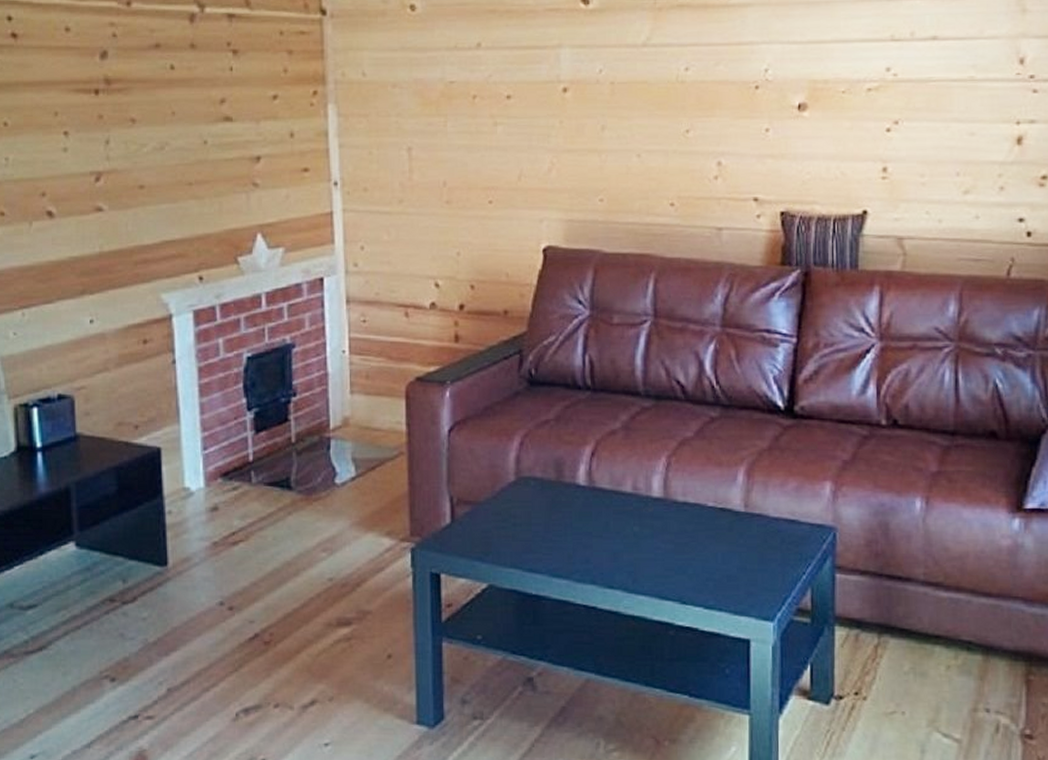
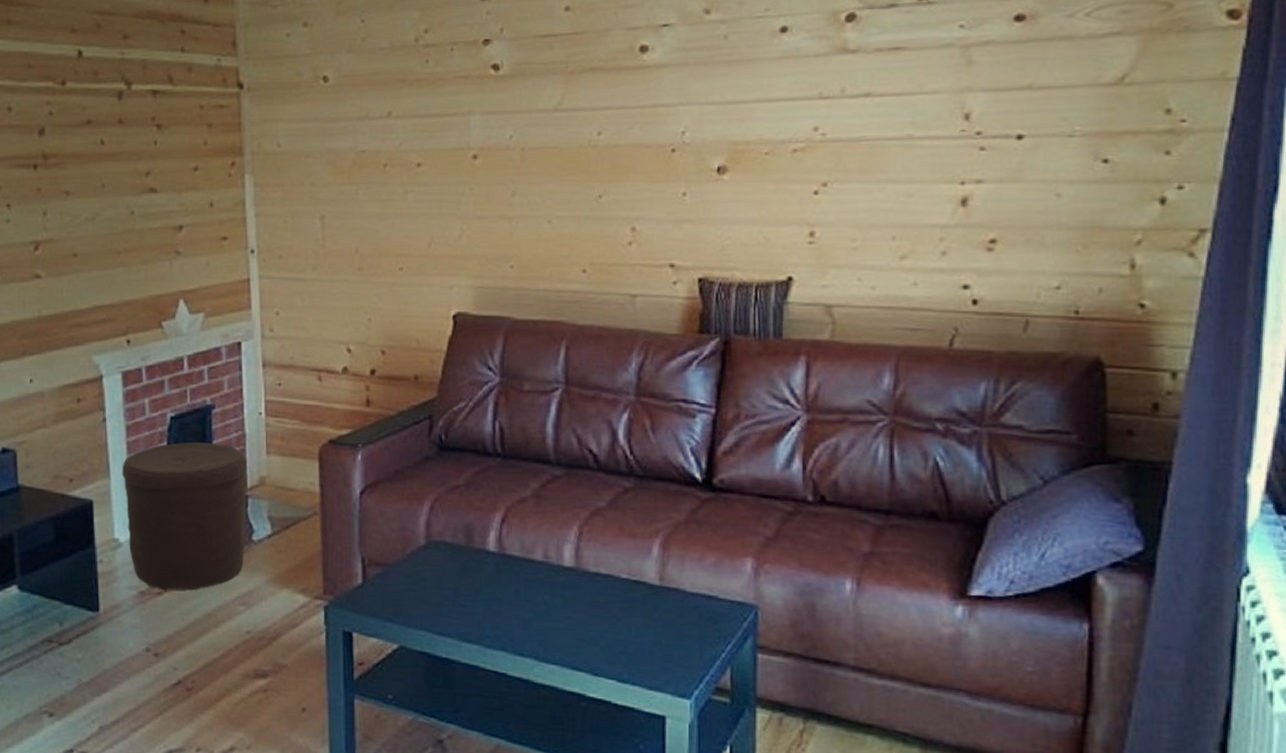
basket: none [193,383,329,539] -> present [122,442,247,590]

